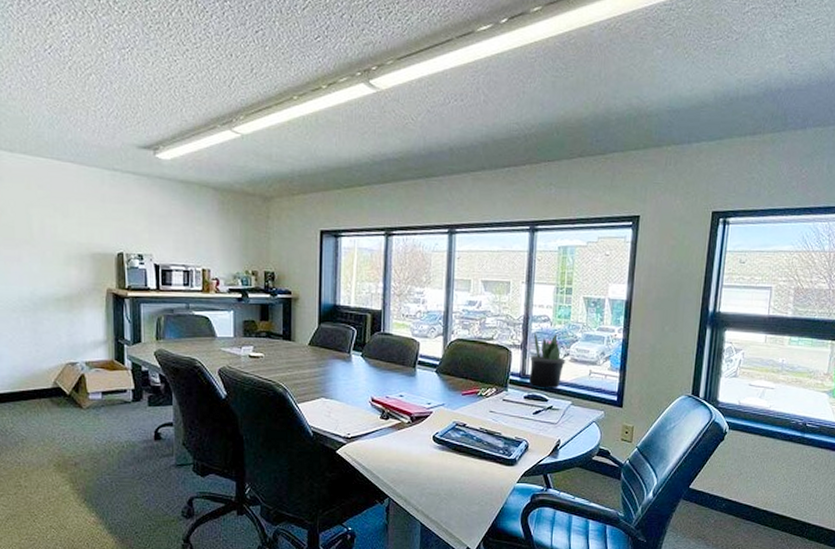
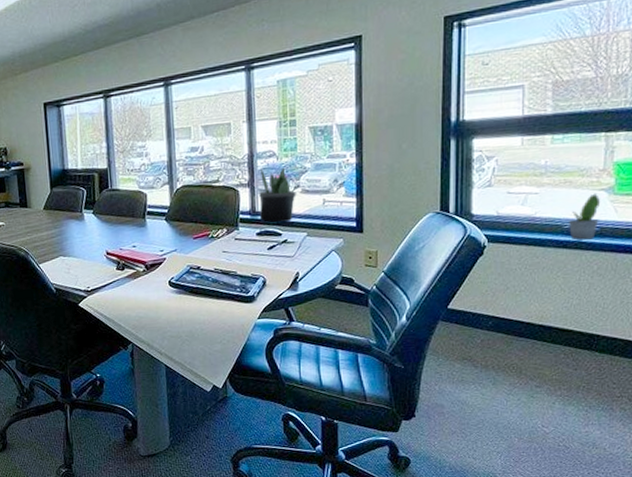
potted plant: none [795,394,823,437] -> present [569,193,601,241]

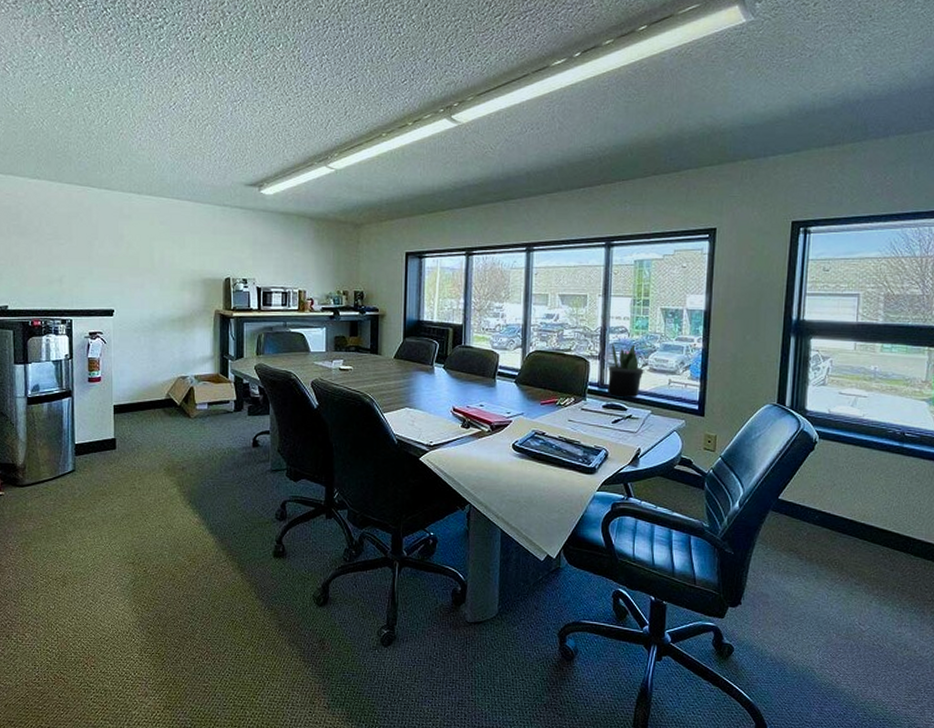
potted plant: present [569,193,601,241] -> none [893,402,922,447]

